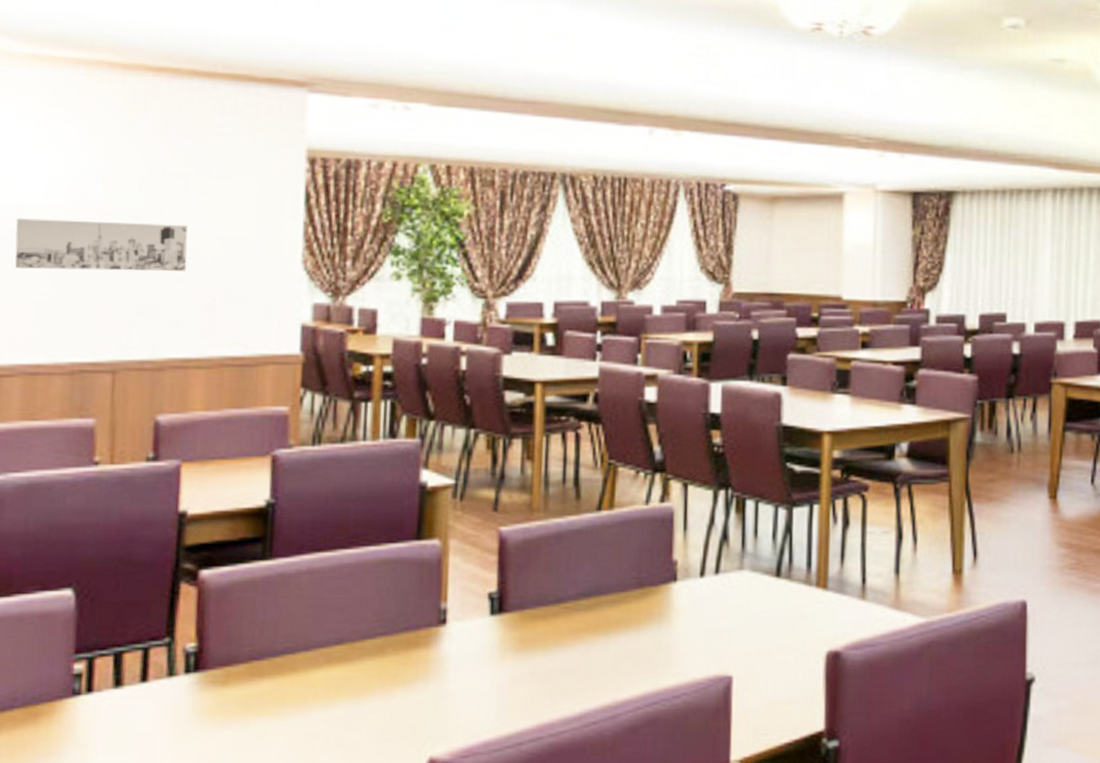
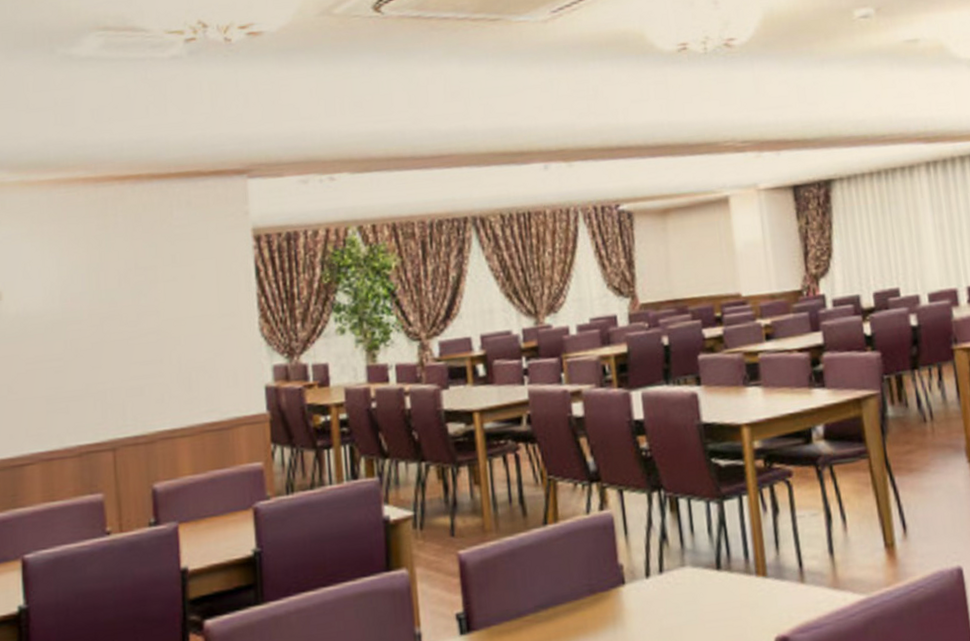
wall art: present [14,218,188,272] -> none [23,310,165,369]

